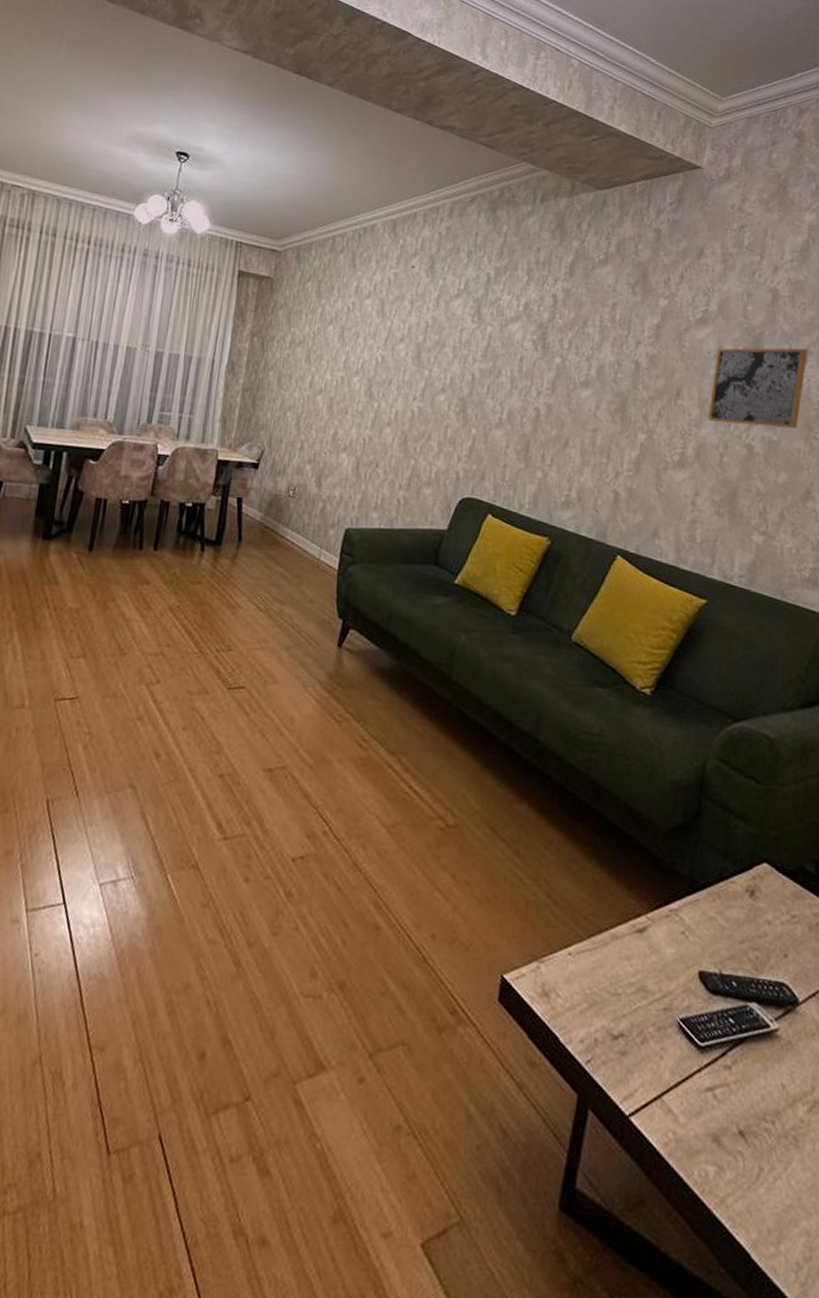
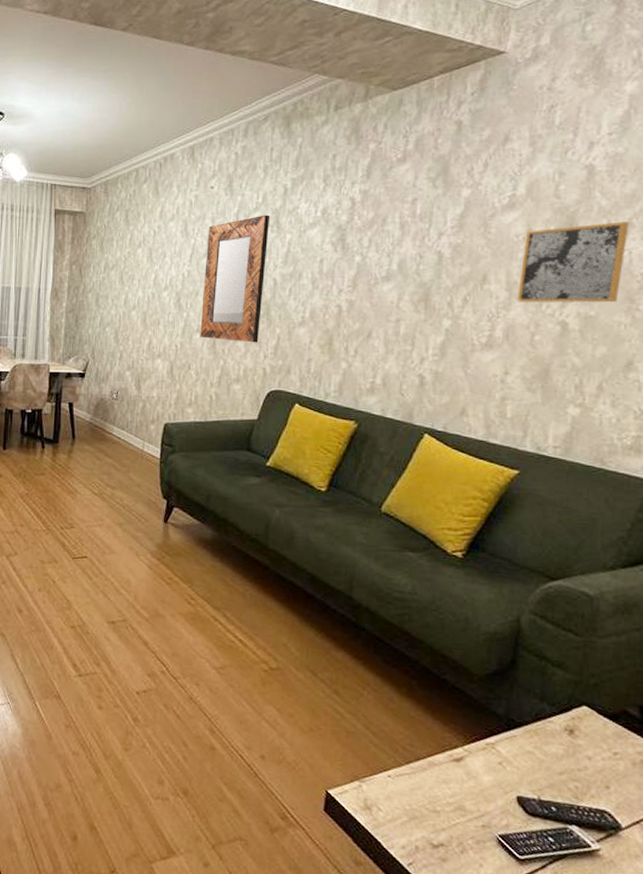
home mirror: none [391,302,472,443] -> present [200,215,271,343]

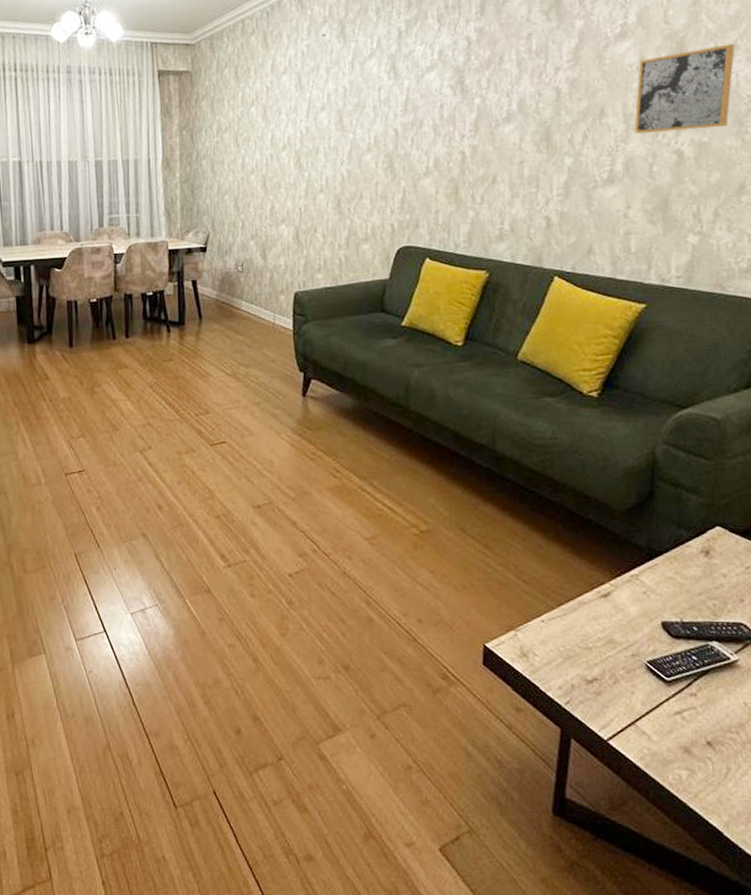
home mirror: present [200,215,271,343] -> none [323,60,387,199]

